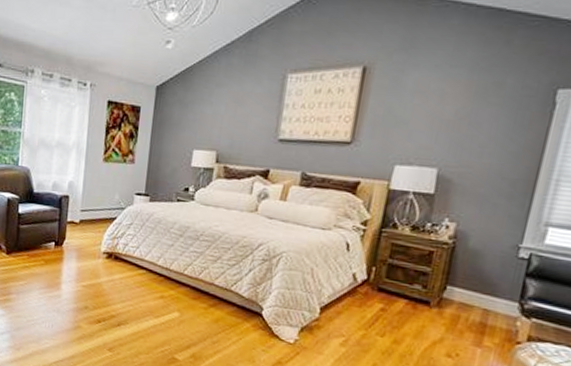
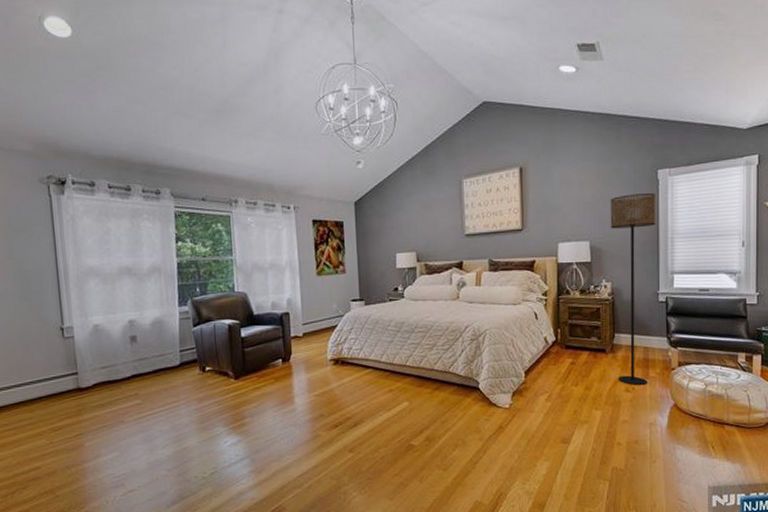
floor lamp: none [439,116,547,354] -> present [610,193,656,385]

